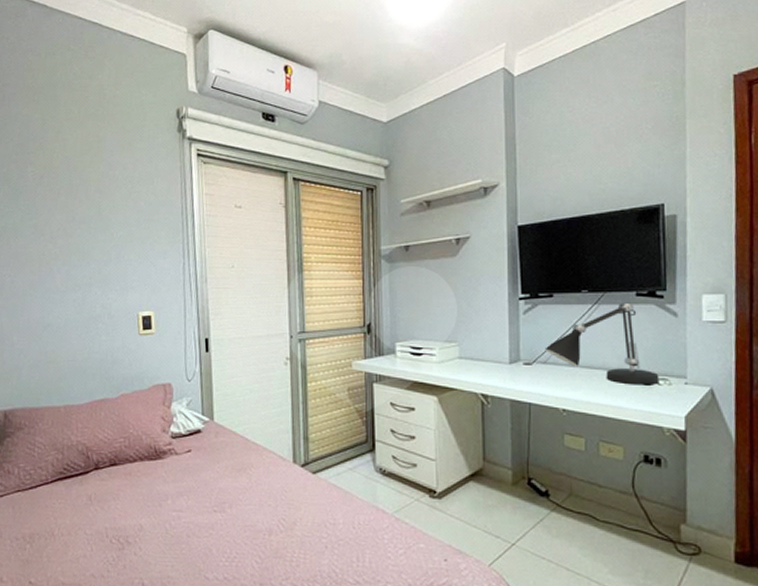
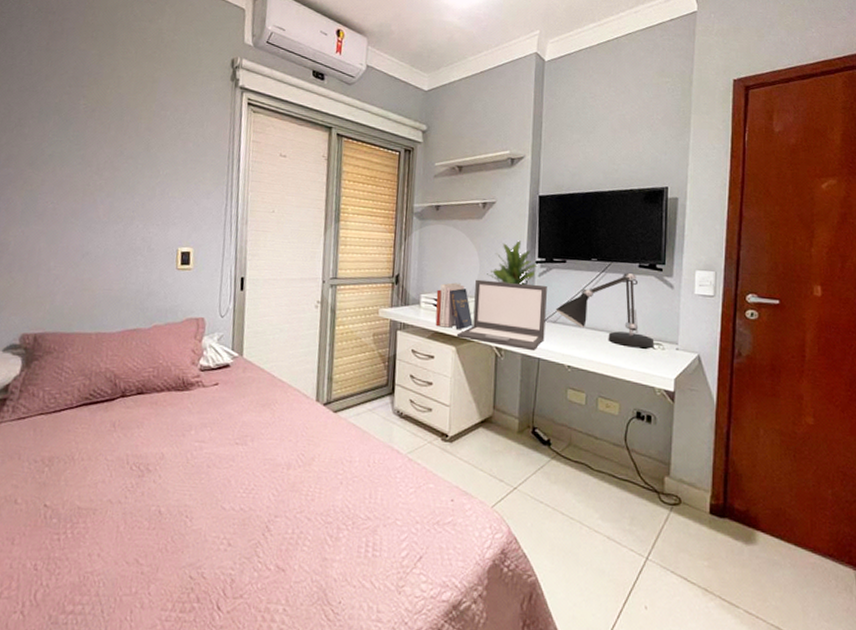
books: none [412,327,454,378] -> present [435,282,473,330]
laptop: none [437,322,535,395] -> present [456,279,547,350]
potted plant: none [466,277,520,326] -> present [487,241,536,286]

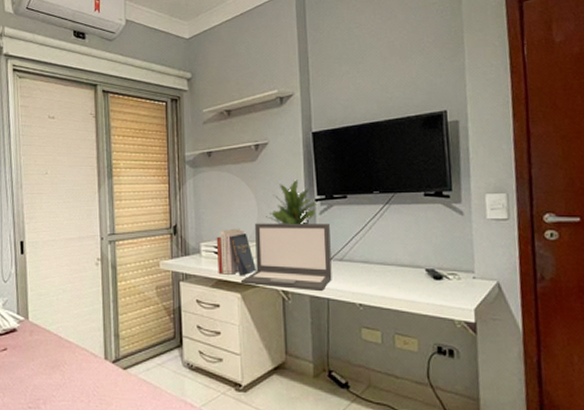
desk lamp: present [555,273,655,349] -> none [340,203,449,280]

